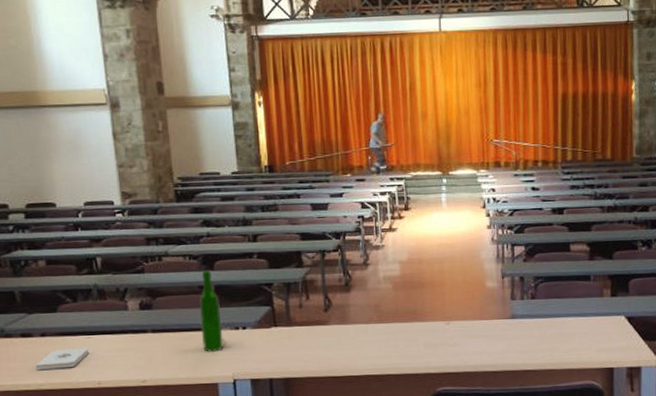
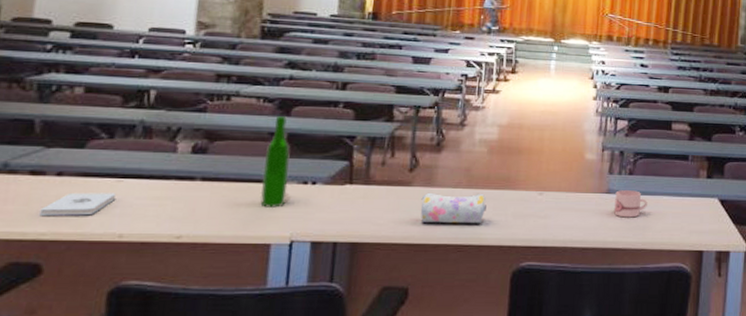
pencil case: none [339,327,399,357] -> present [420,192,486,224]
mug: none [520,314,553,341] -> present [614,190,648,218]

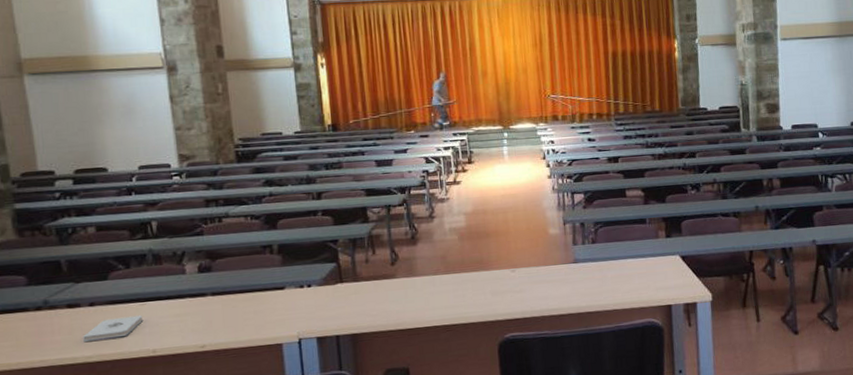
wine bottle: present [260,116,291,209] -> none [262,230,288,313]
pencil case: present [420,192,486,224] -> none [406,277,466,309]
mug: present [614,190,648,218] -> none [582,257,613,284]

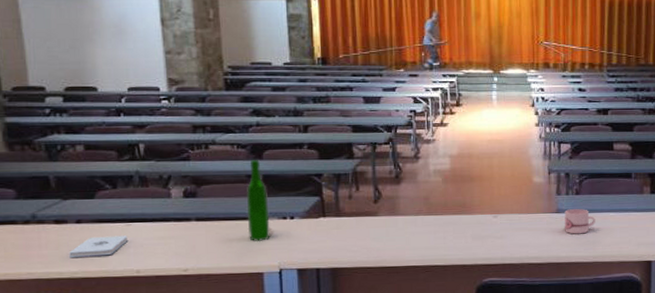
wine bottle: none [262,230,288,313] -> present [247,160,270,242]
mug: none [582,257,613,284] -> present [564,209,595,234]

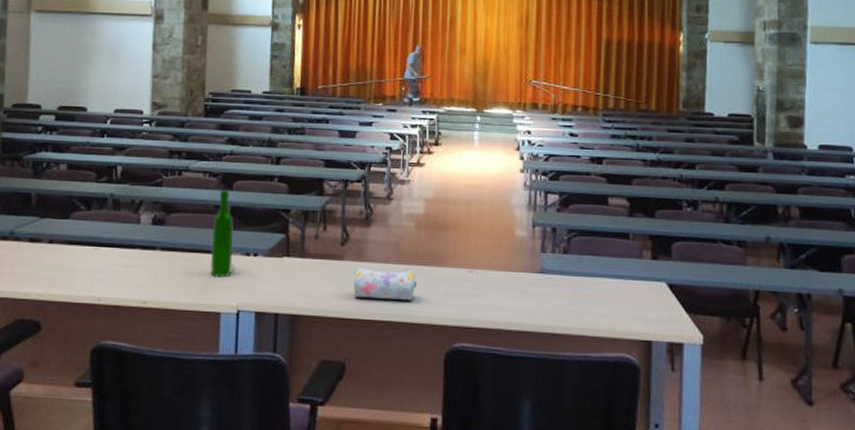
notepad: present [69,235,129,257] -> none [38,258,95,280]
pencil case: none [388,219,447,248] -> present [353,267,416,301]
mug: present [564,209,595,234] -> none [549,270,585,301]

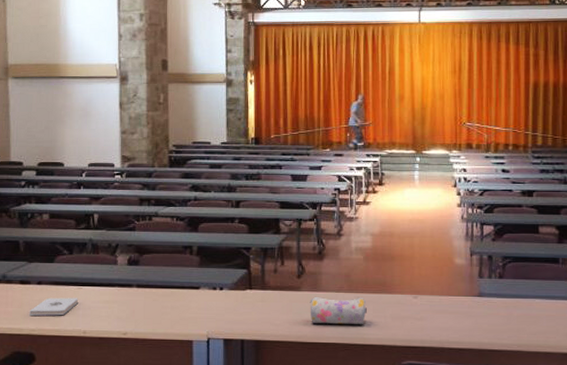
notepad: none [38,258,95,280] -> present [29,297,79,316]
wine bottle: present [209,190,234,279] -> none [181,232,201,311]

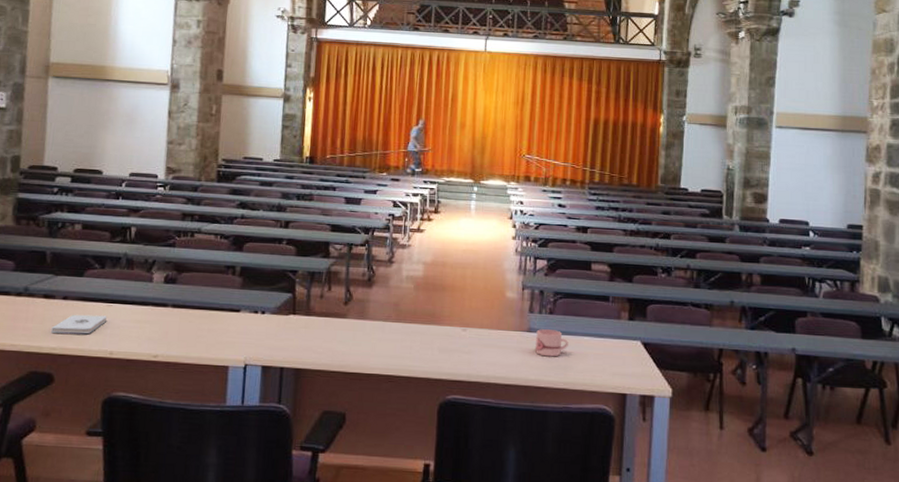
pencil case: present [310,296,367,325] -> none [354,324,414,357]
mug: none [487,293,520,320] -> present [535,329,568,357]

